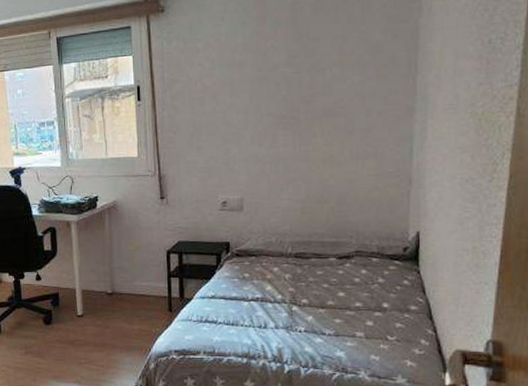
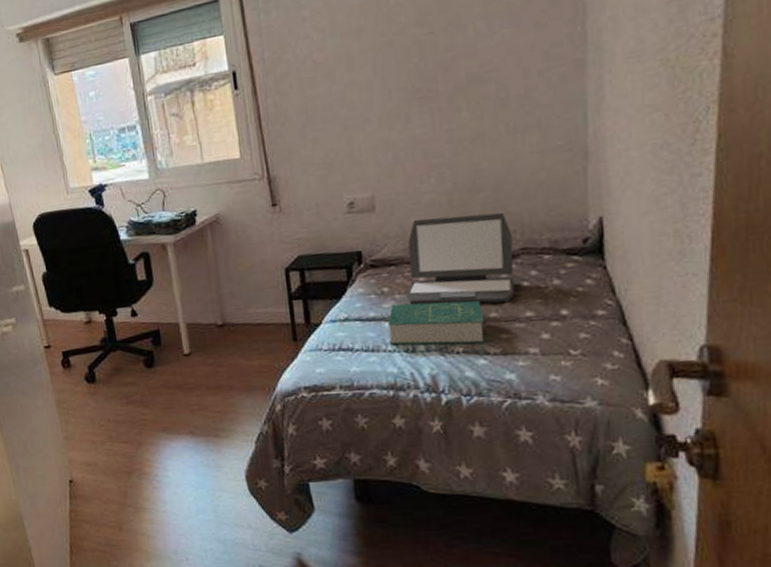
book: none [246,288,323,325] -> present [388,301,485,346]
laptop: none [263,220,349,294] -> present [406,212,515,305]

